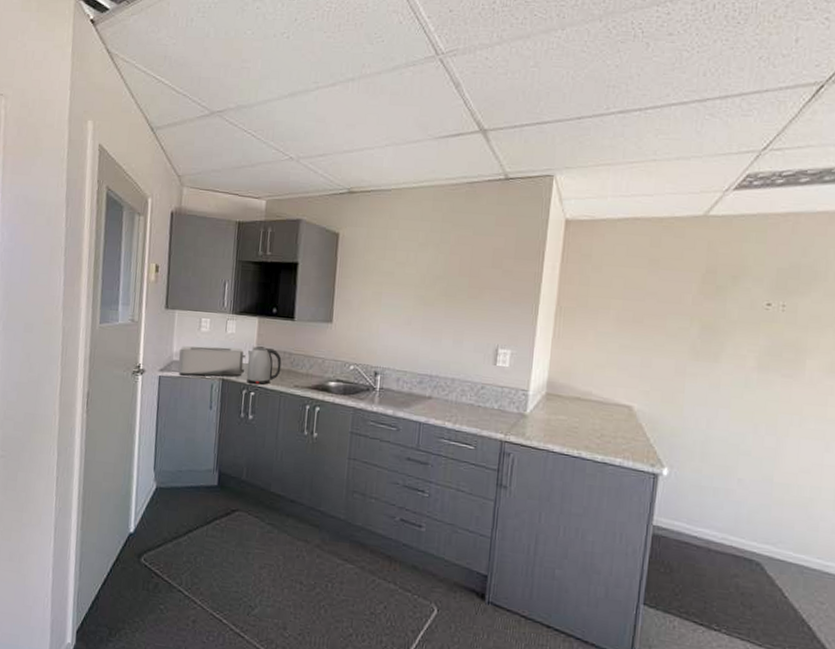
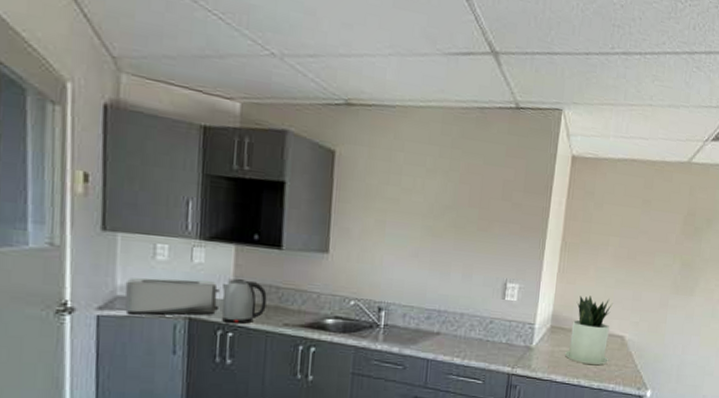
planter: none [562,362,617,437] -> present [564,295,613,366]

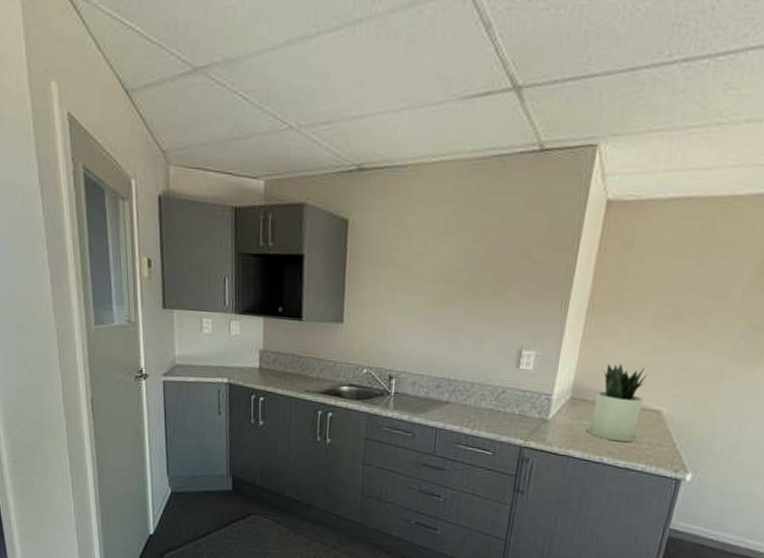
toaster: present [124,277,221,316] -> none [181,348,253,382]
kettle: present [221,279,267,324] -> none [254,349,291,390]

